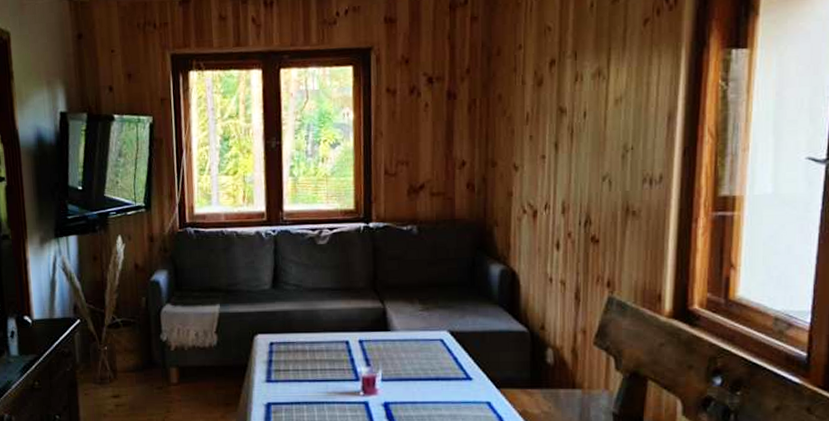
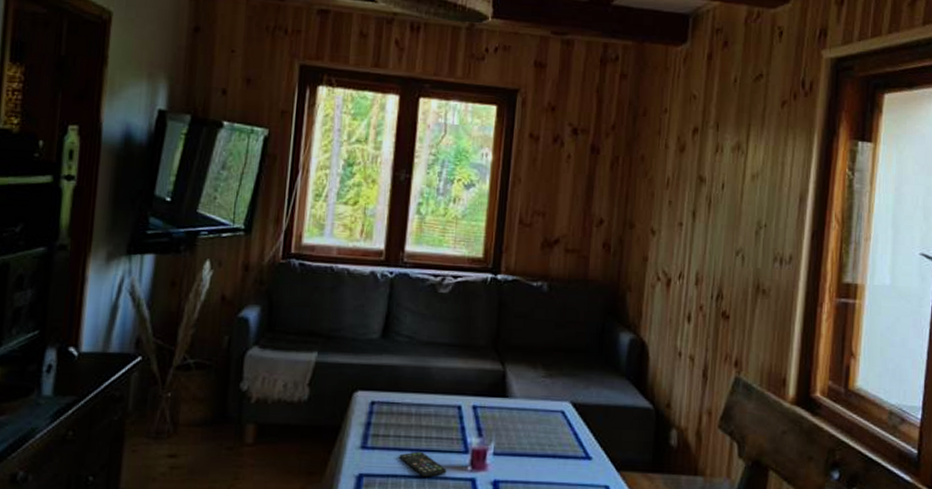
smartphone: none [299,381,342,403] -> present [399,451,447,477]

